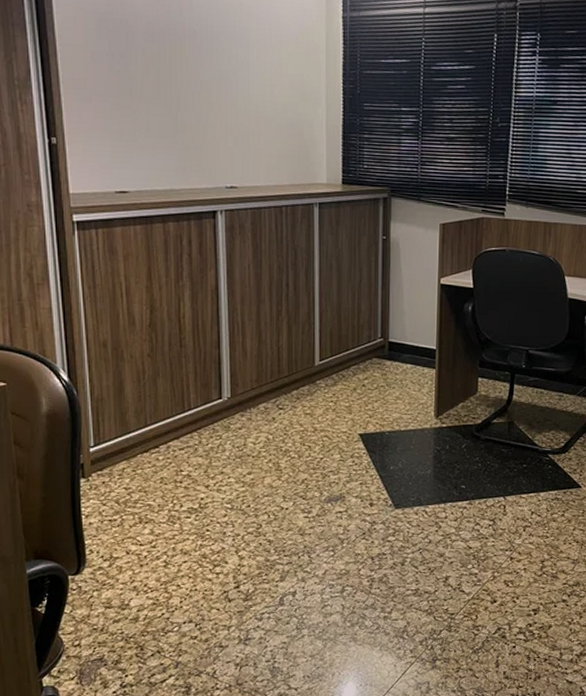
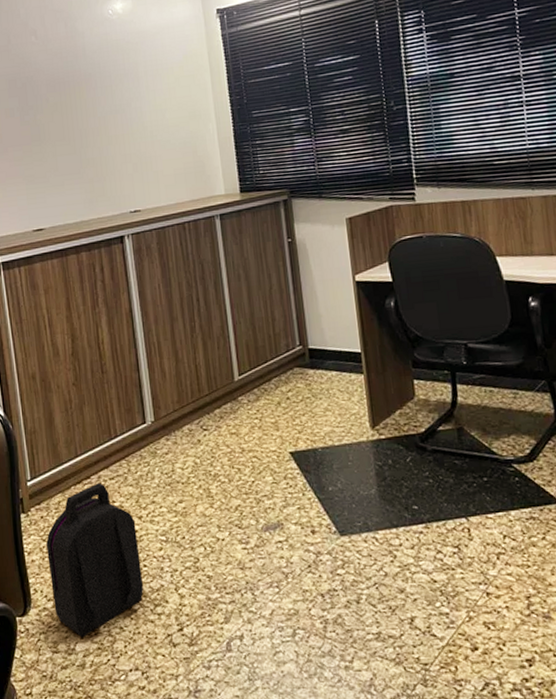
backpack: none [106,452,205,594] -> present [46,482,144,637]

